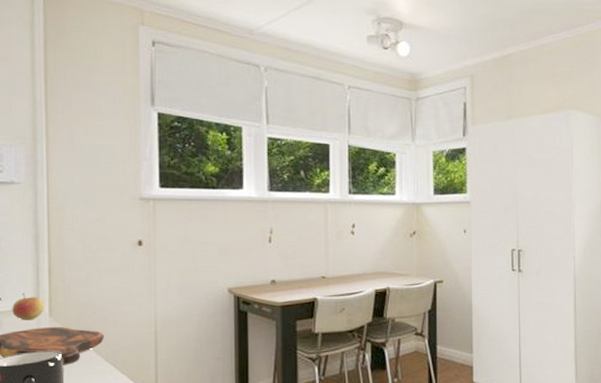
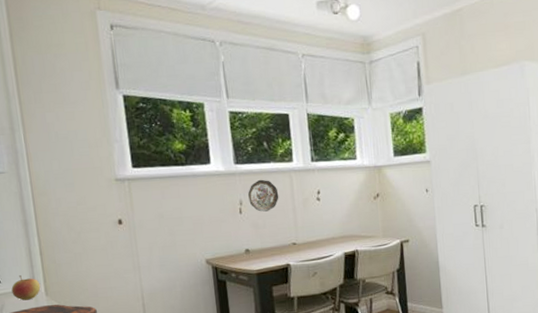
decorative plate: none [280,208,312,242] -> present [248,179,279,212]

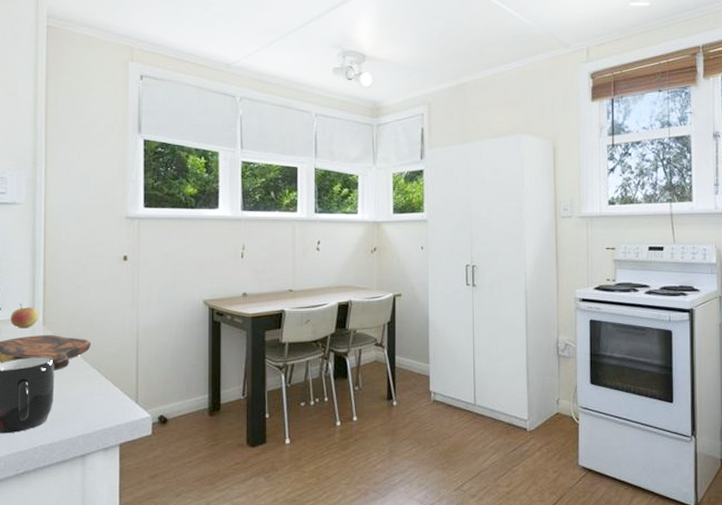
decorative plate: present [248,179,279,212] -> none [251,226,281,258]

